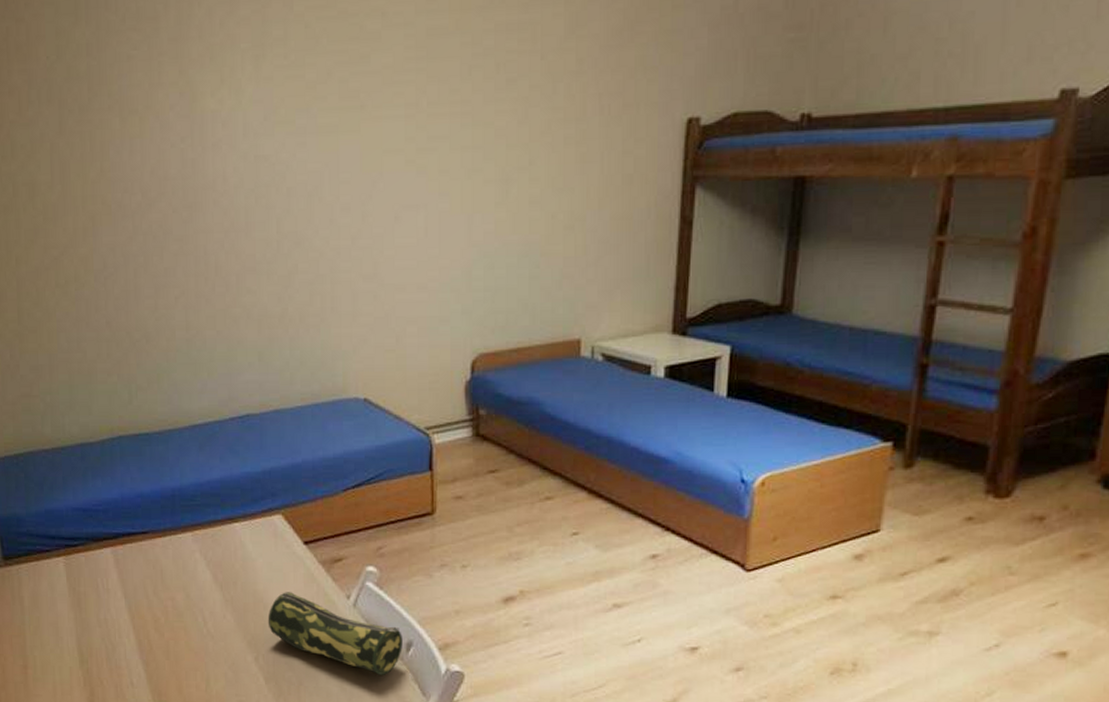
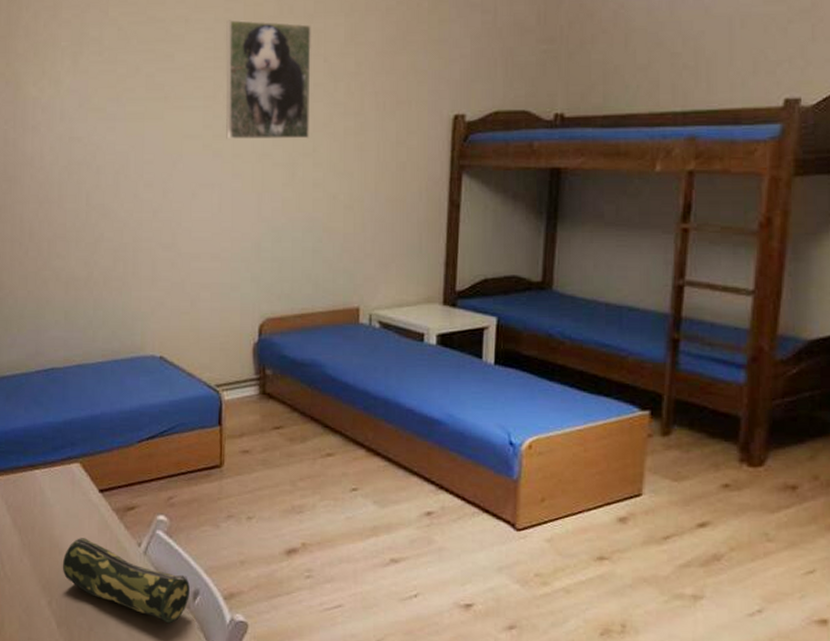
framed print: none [429,11,527,153] -> present [225,19,312,139]

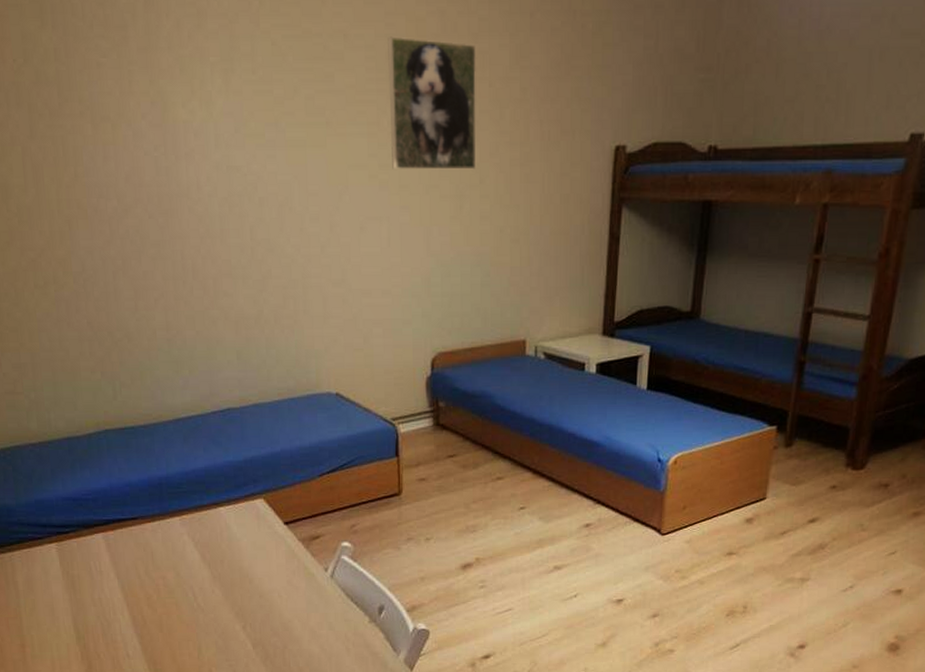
pencil case: present [62,538,190,623] -> none [253,567,375,636]

